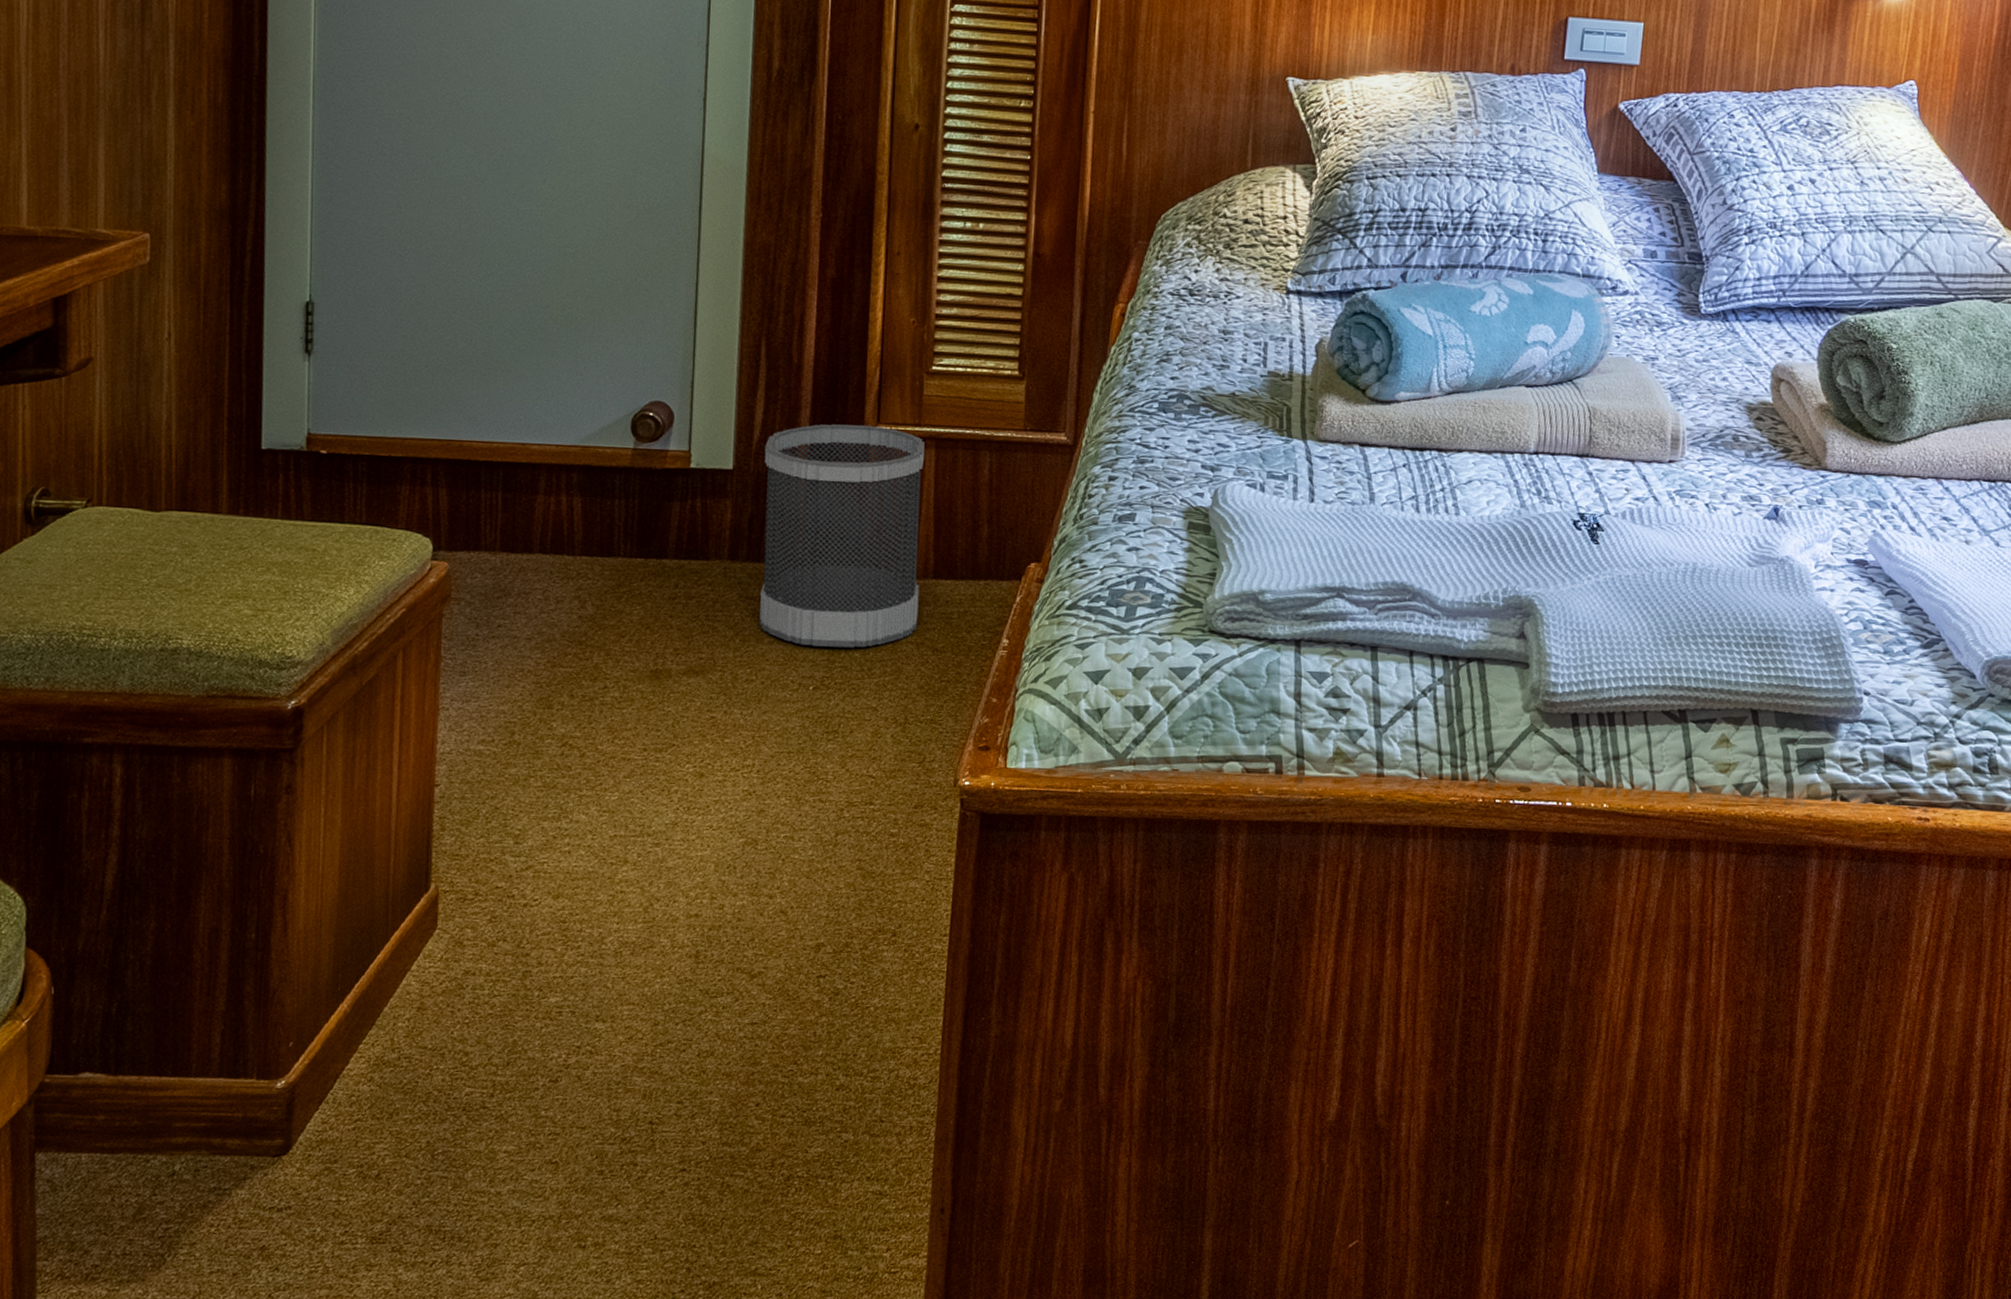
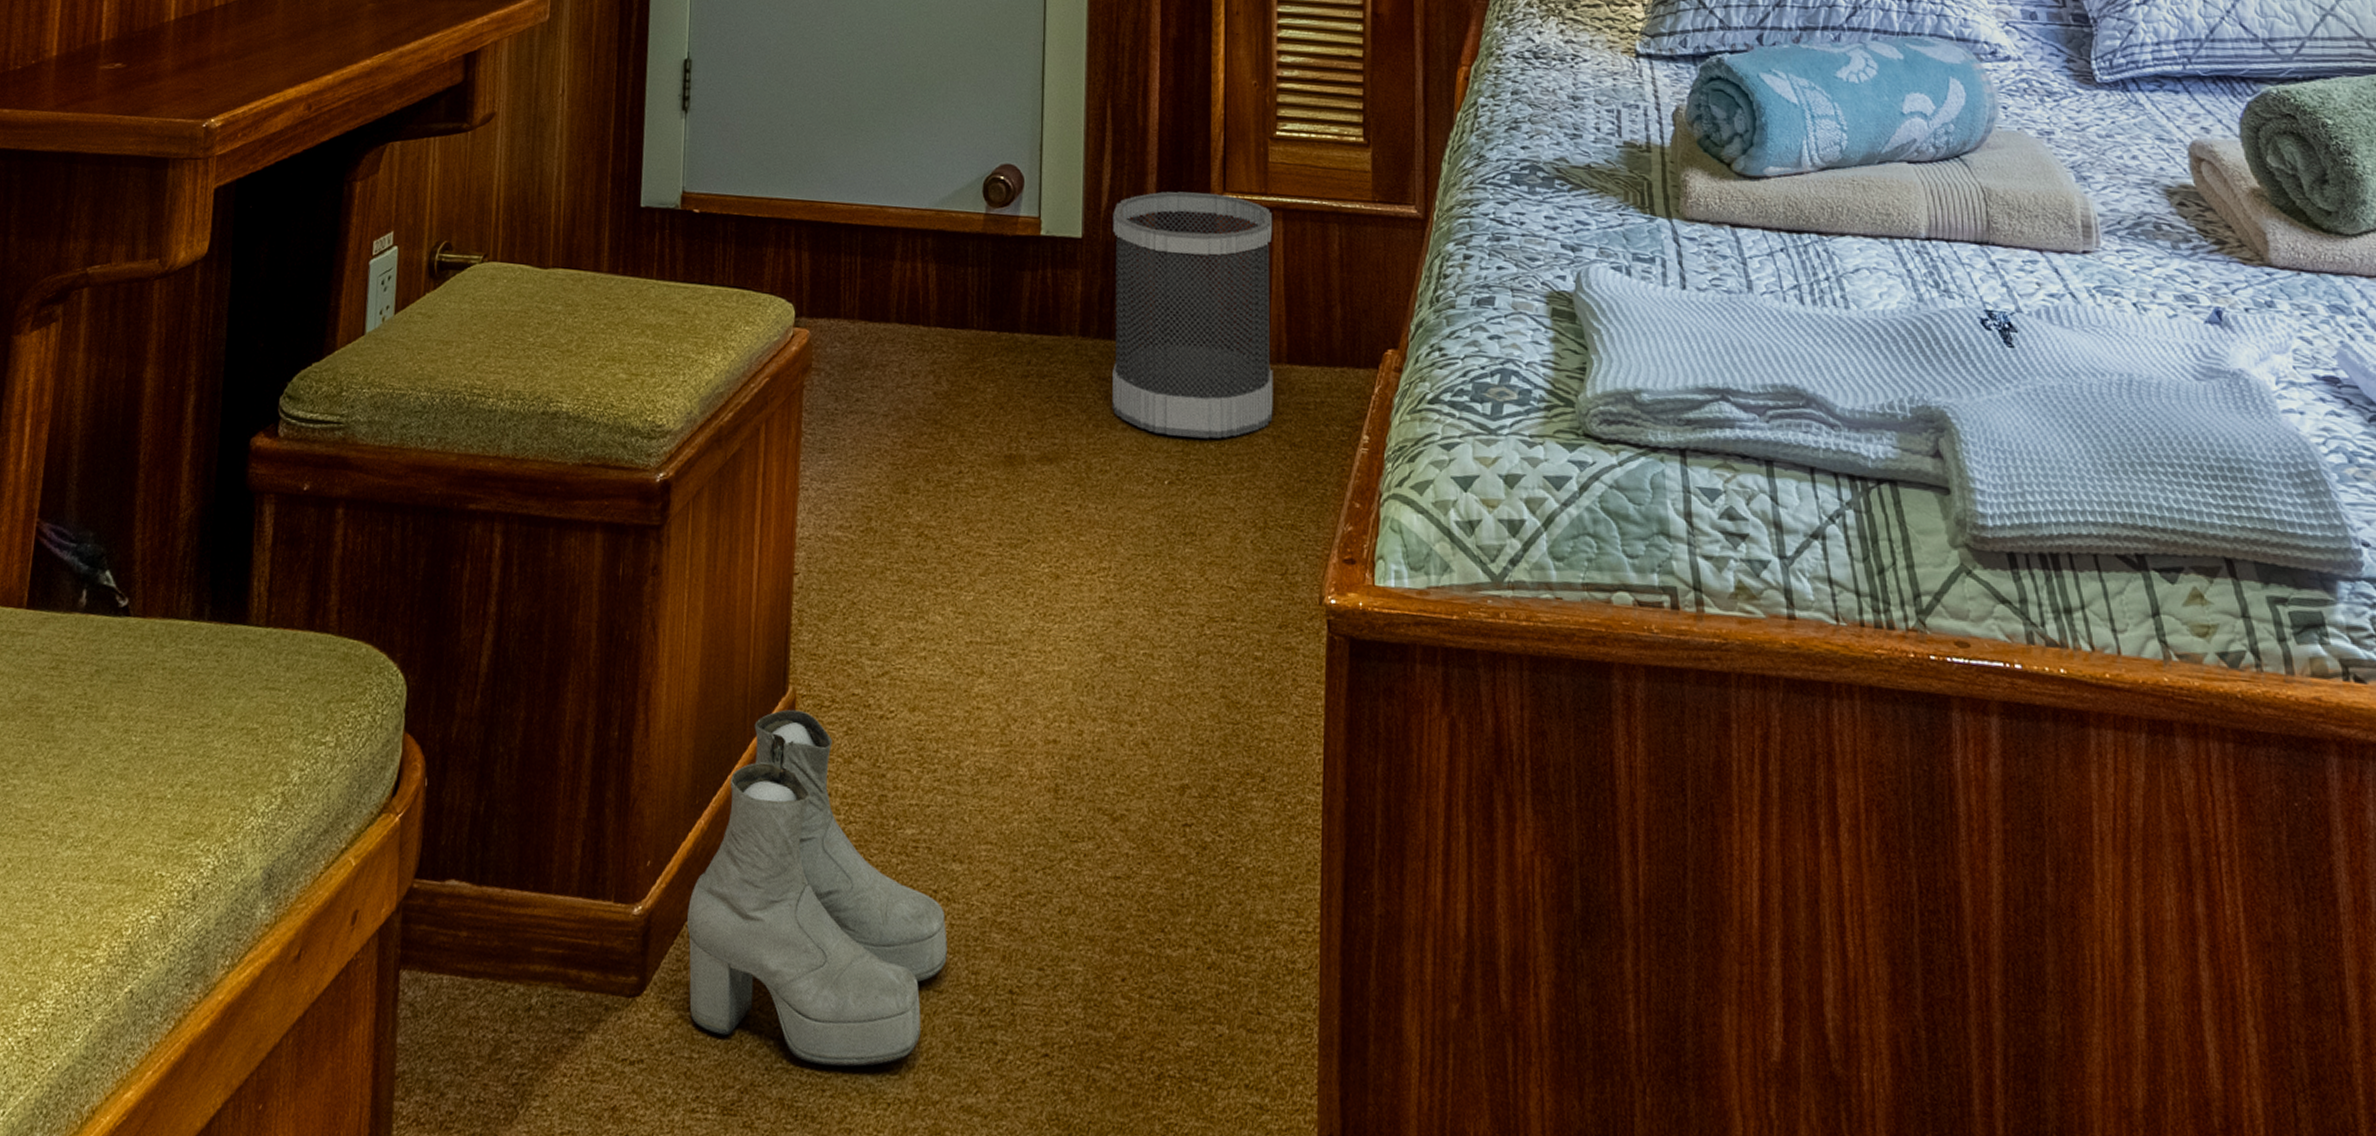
boots: none [332,903,590,1196] -> present [687,709,947,1067]

